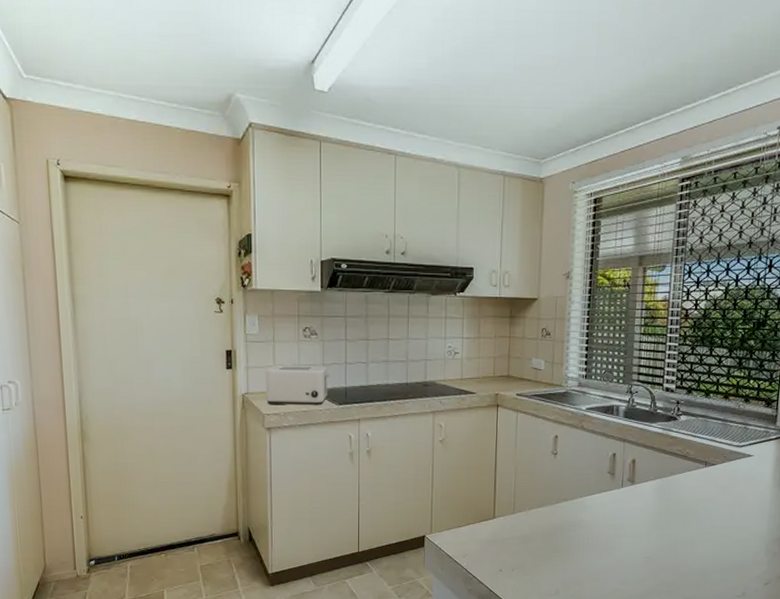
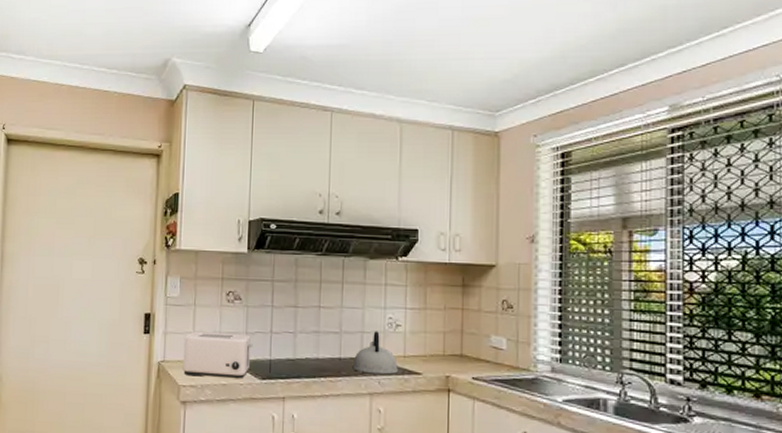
kettle: none [418,358,456,395] -> present [352,331,398,375]

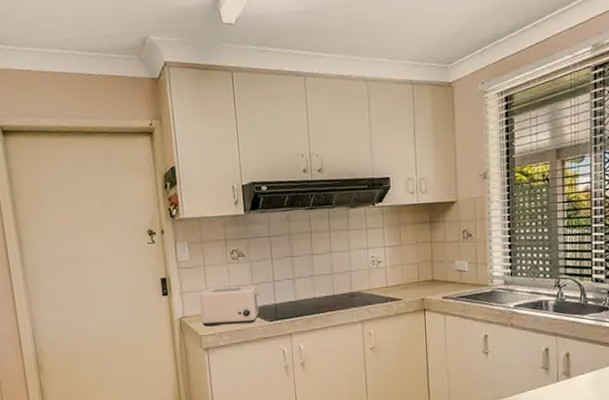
kettle: present [352,331,398,375] -> none [345,268,382,305]

